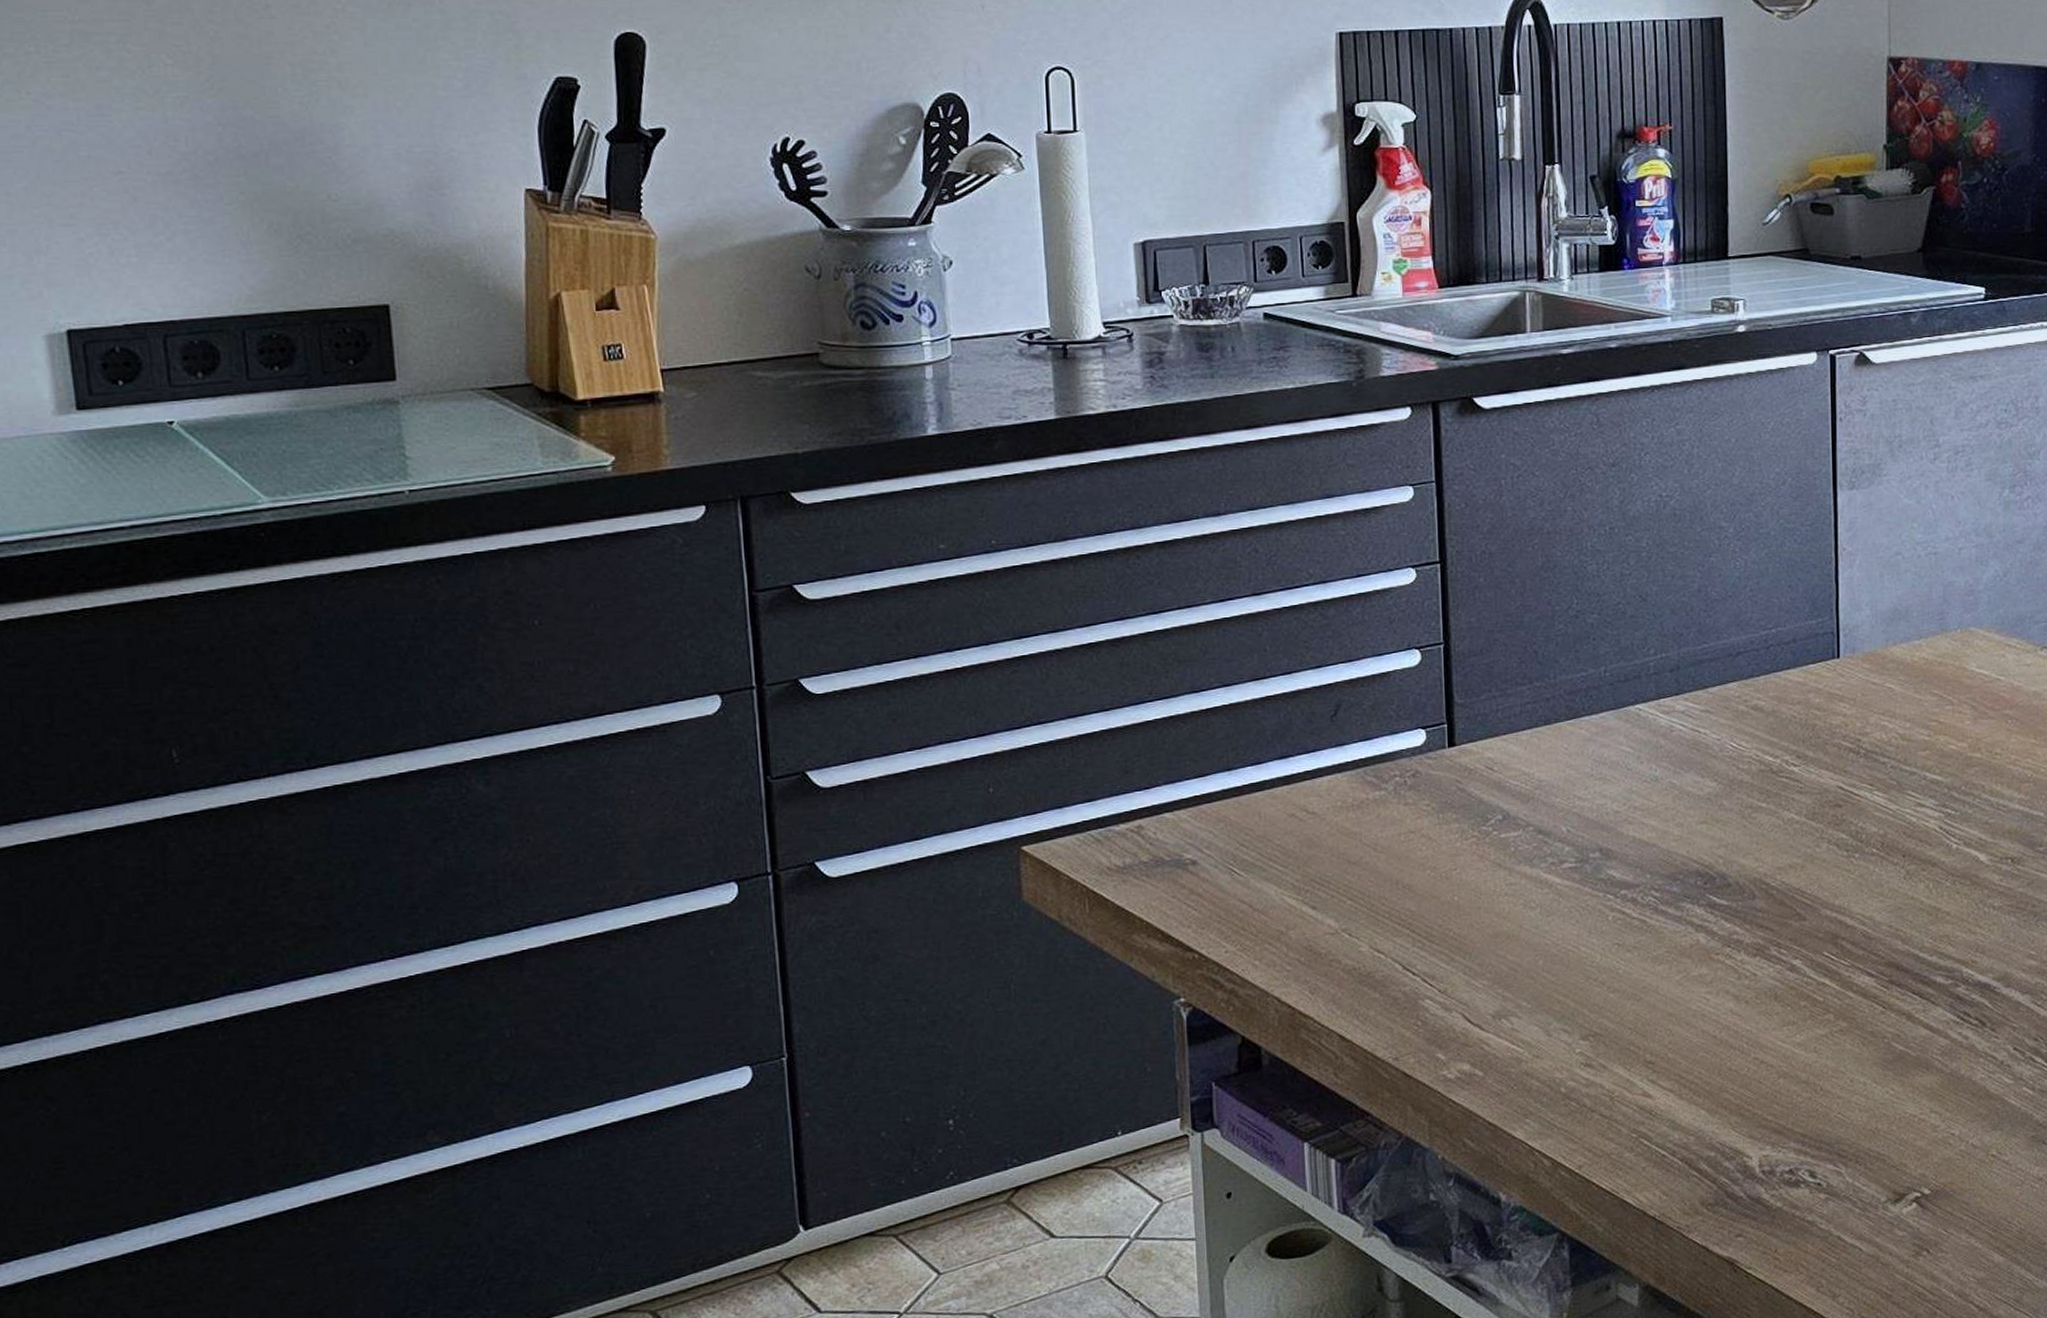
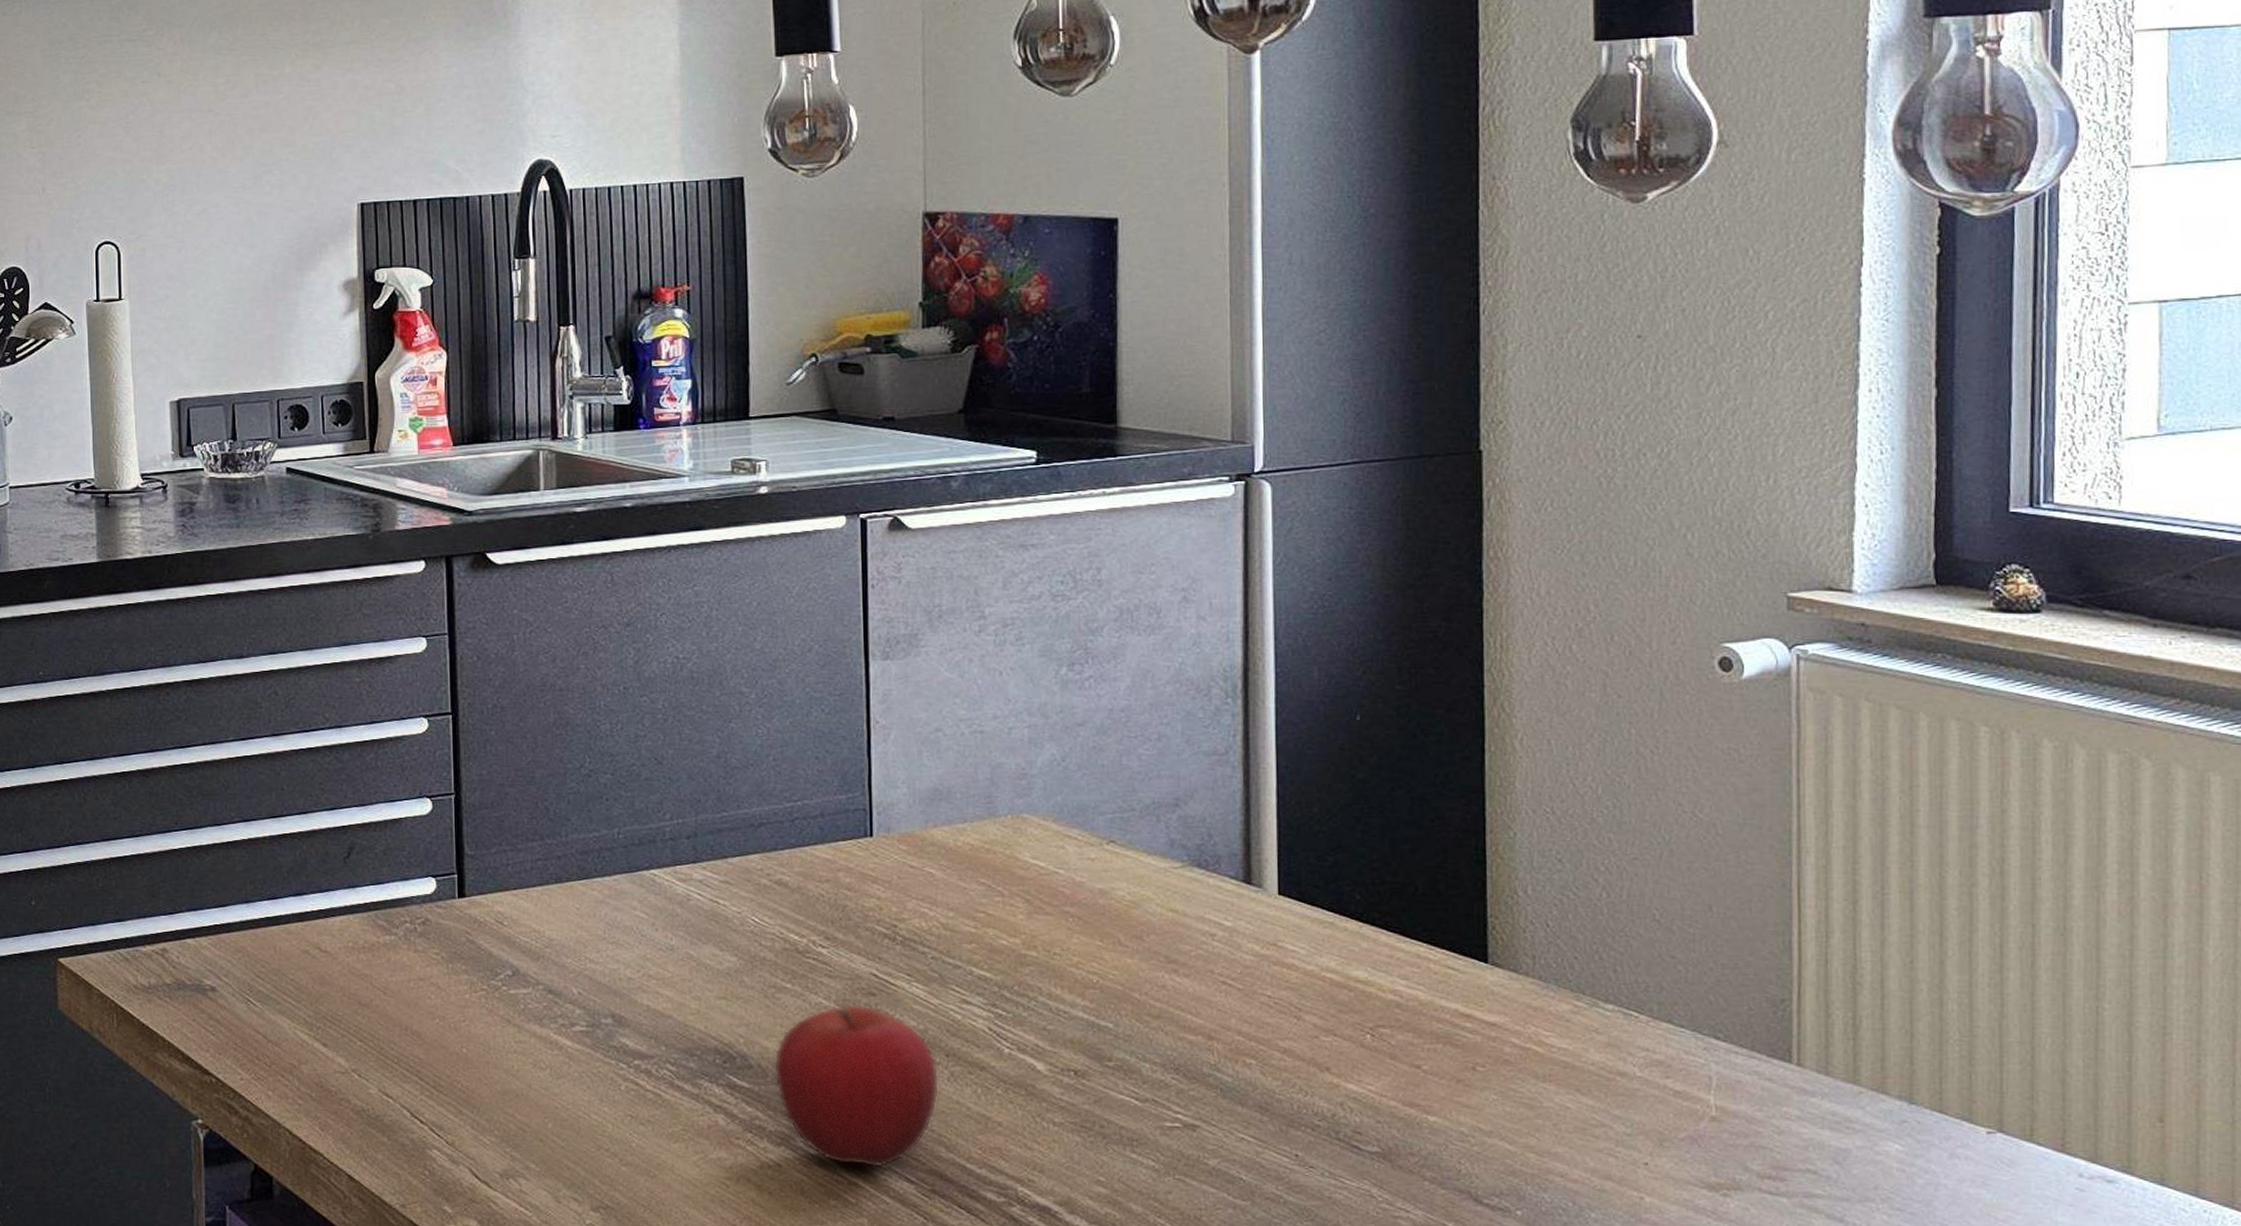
fruit: none [1749,816,1897,967] -> present [773,1004,940,1169]

